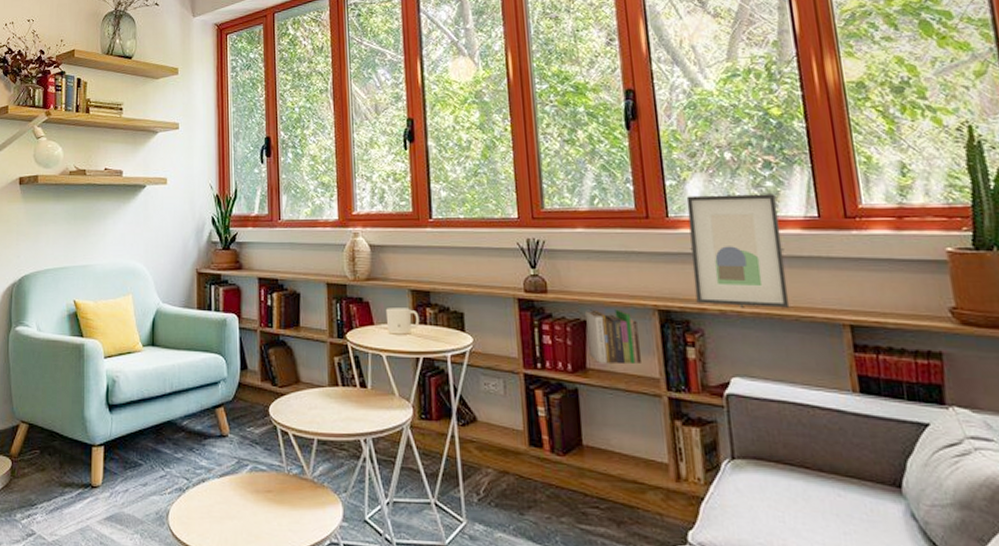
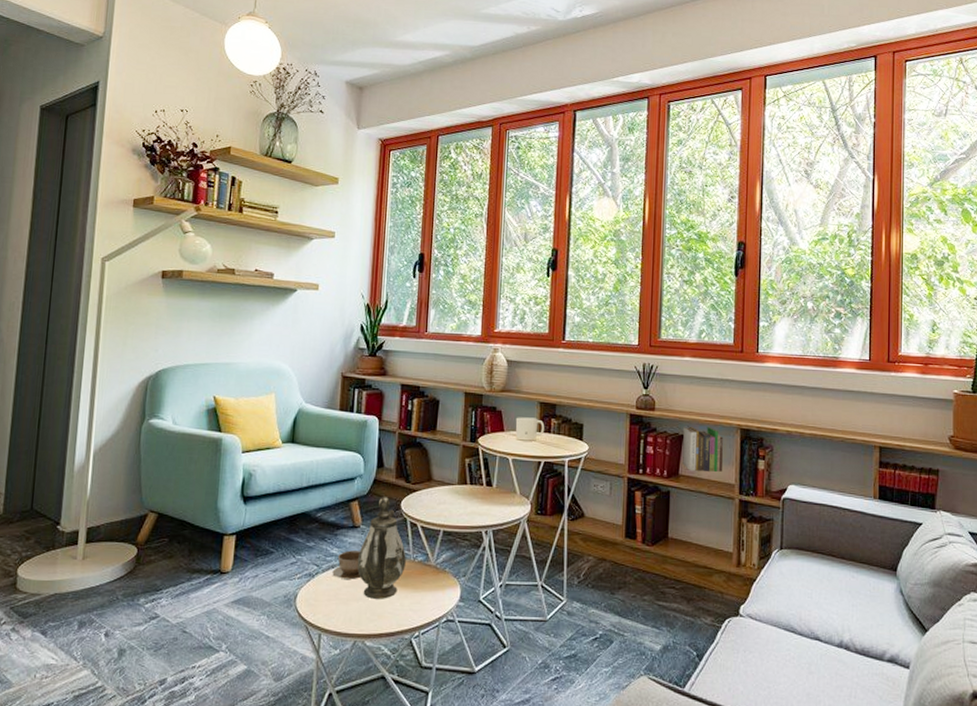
teacup: none [203,462,234,495] -> present [332,550,361,579]
teapot: none [228,402,280,519] -> present [357,497,406,600]
picture frame: present [686,192,790,308] -> none [770,336,842,431]

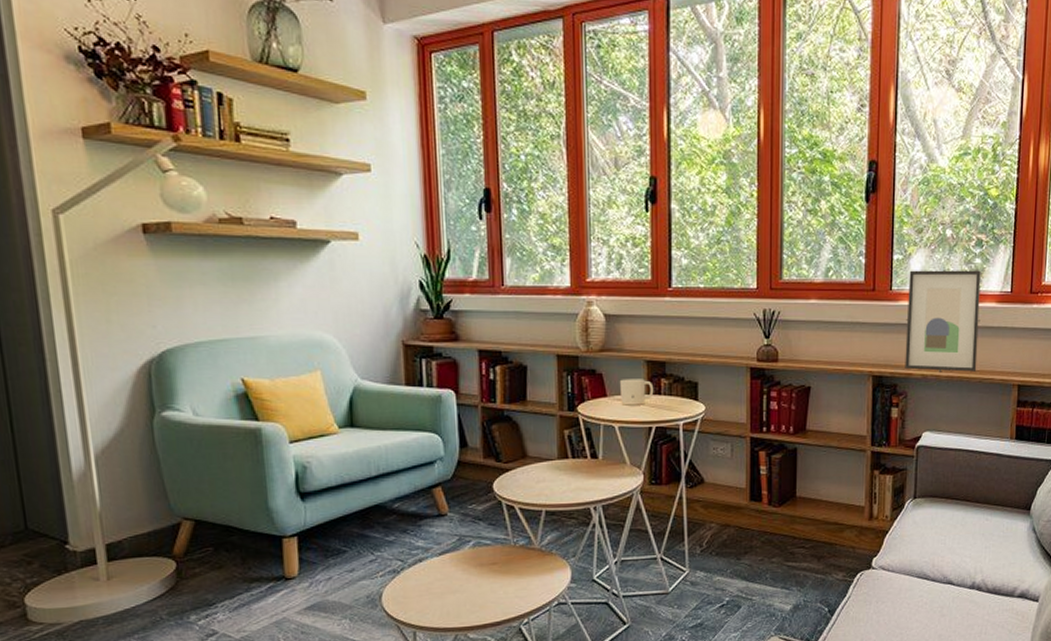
teacup: present [332,550,361,579] -> none [420,541,455,572]
teapot: present [357,497,406,600] -> none [448,479,506,591]
books: present [682,425,723,473] -> none [810,374,854,426]
picture frame: none [770,336,842,431] -> present [905,269,982,372]

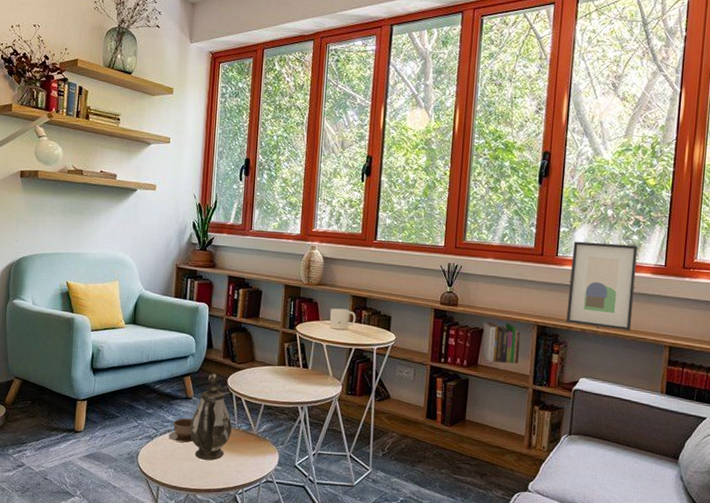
teacup: none [420,541,455,572] -> present [168,418,193,443]
teapot: none [448,479,506,591] -> present [189,373,232,461]
books: none [810,374,854,426] -> present [481,321,520,364]

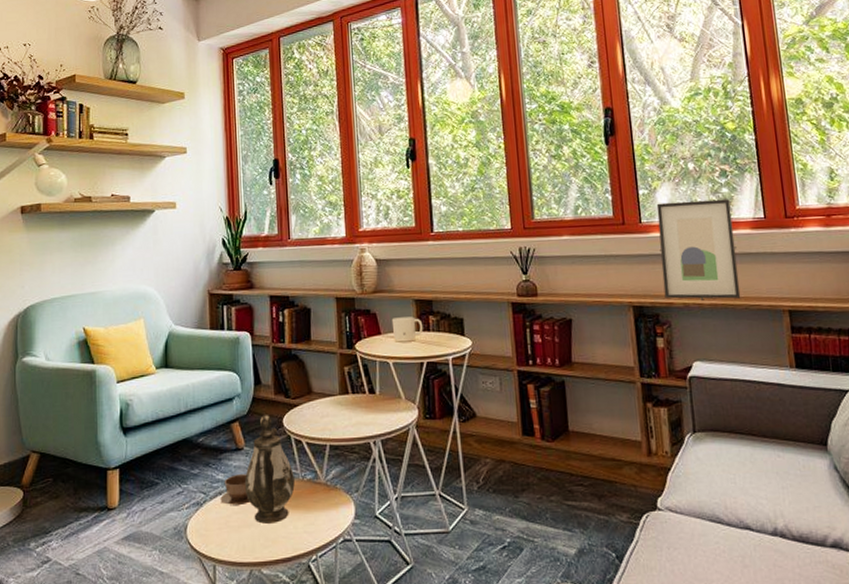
books: present [481,321,520,364] -> none [571,306,618,358]

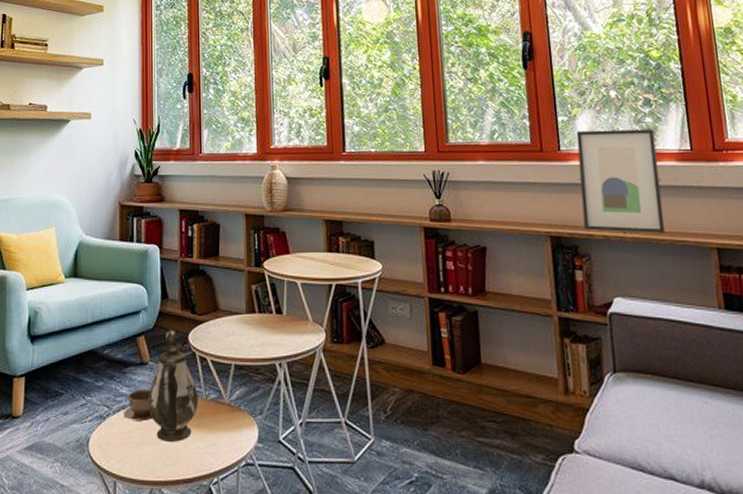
mug: present [391,316,423,342] -> none [301,237,333,263]

